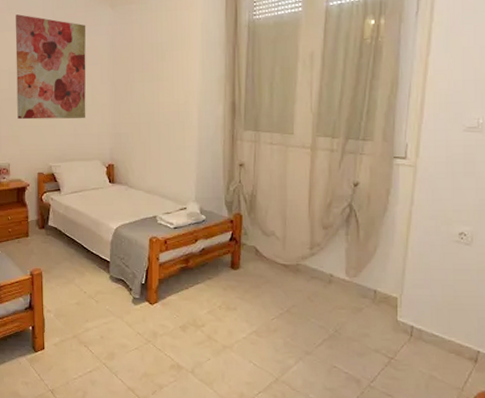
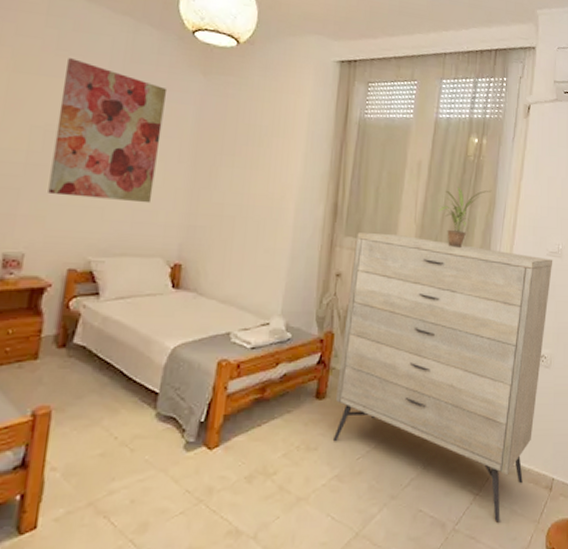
dresser: none [248,124,472,385] -> present [332,232,553,523]
potted plant: none [335,70,394,131] -> present [439,187,492,247]

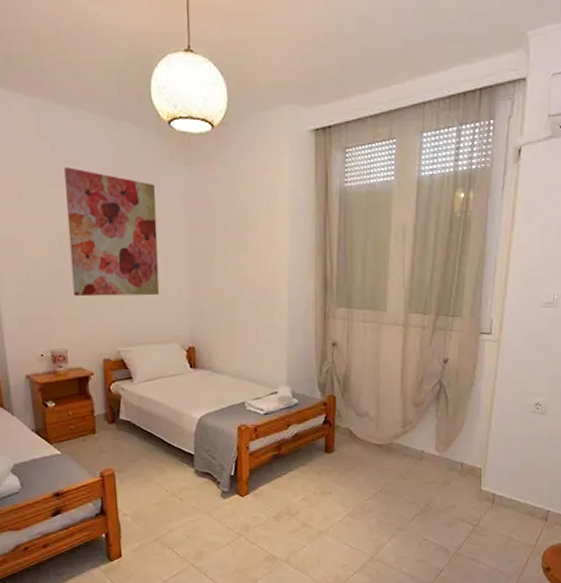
dresser: present [332,232,553,523] -> none [342,300,548,548]
potted plant: present [439,187,492,247] -> none [427,246,481,308]

